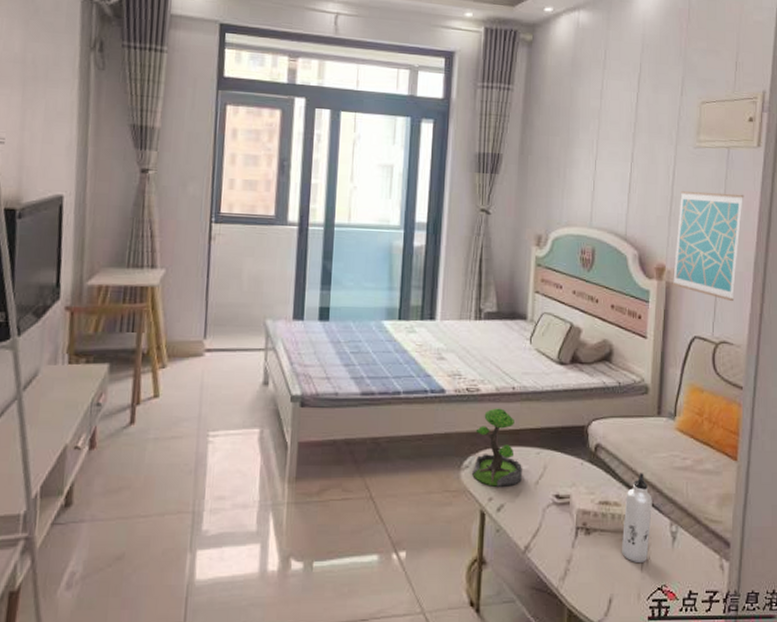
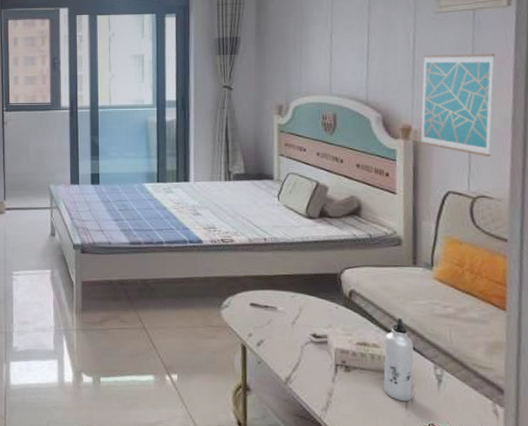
plant: present [471,408,522,487] -> none [231,256,279,325]

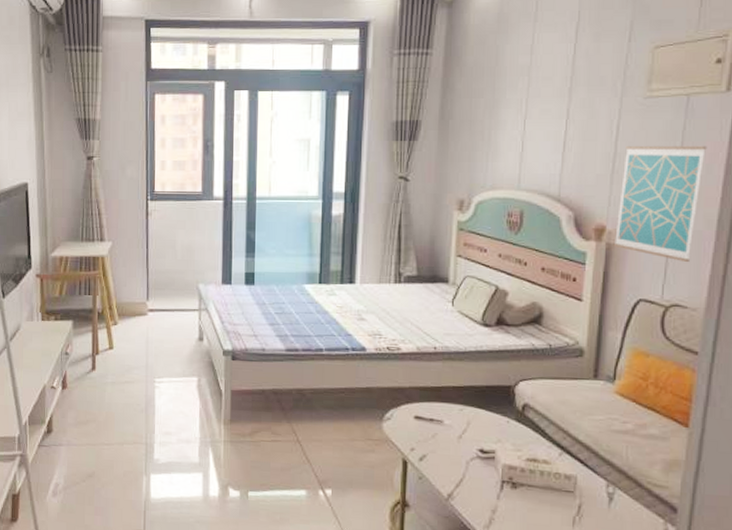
water bottle: present [383,318,414,401] -> none [551,434,586,519]

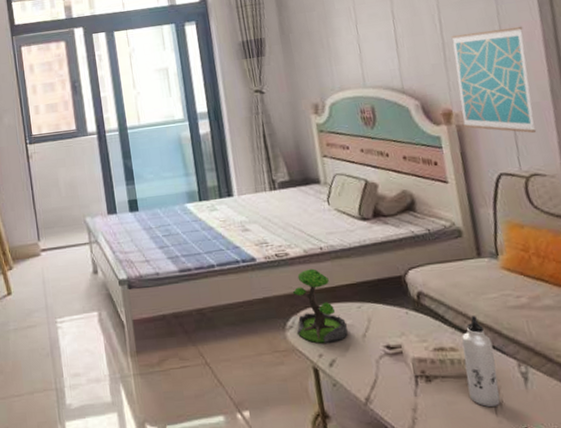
plant: none [393,366,445,439] -> present [292,268,348,343]
water bottle: none [551,434,586,519] -> present [461,316,501,407]

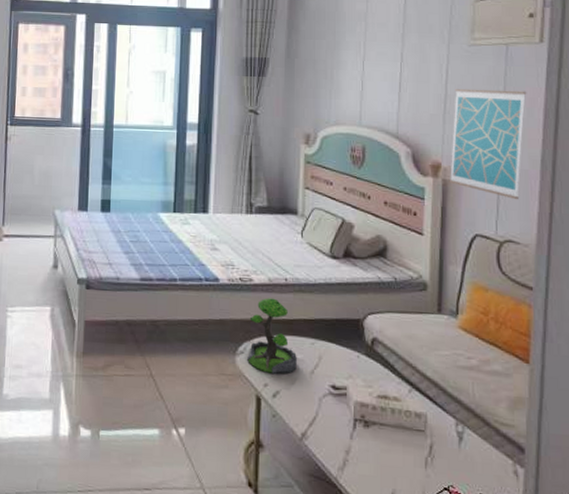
water bottle: present [461,316,501,407] -> none [403,370,435,460]

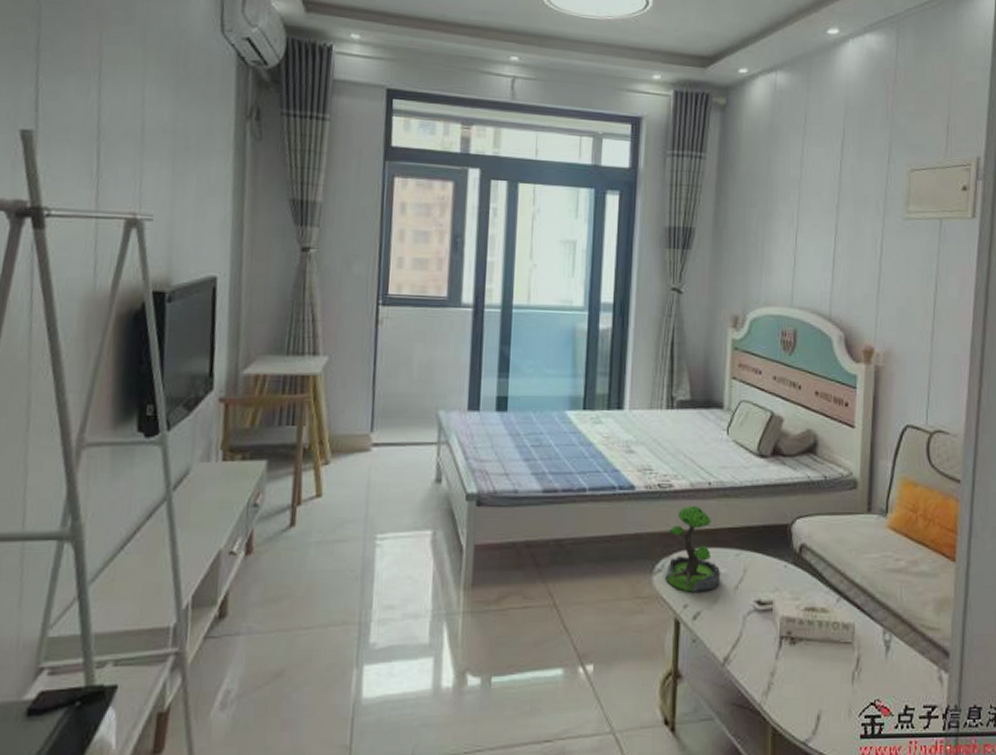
wall art: present [449,88,527,200] -> none [881,266,959,387]

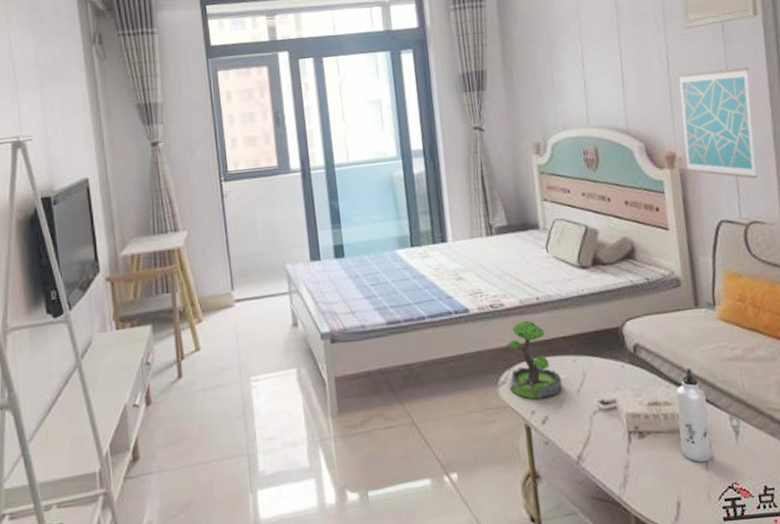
water bottle: none [831,576,863,675] -> present [676,368,712,462]
wall art: none [881,266,959,387] -> present [678,67,758,179]

